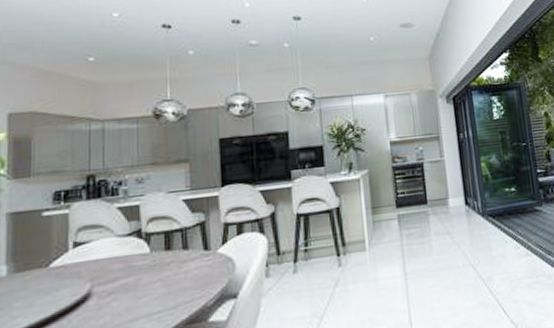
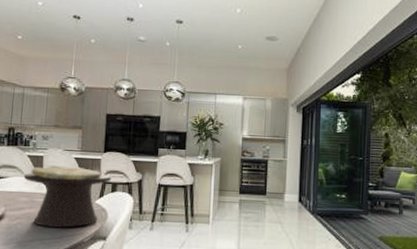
decorative bowl: none [115,210,236,298] -> present [24,166,112,228]

